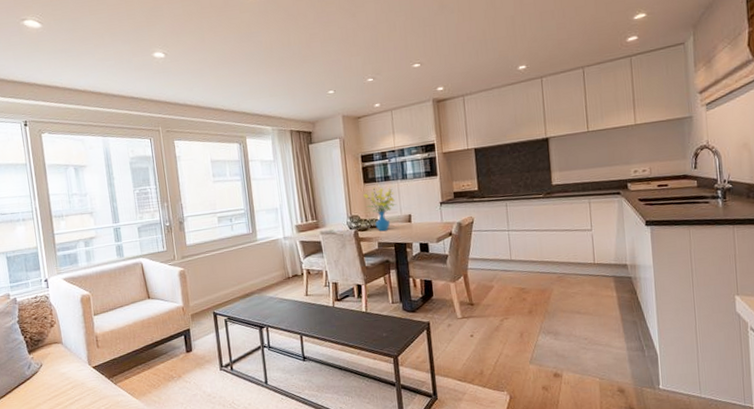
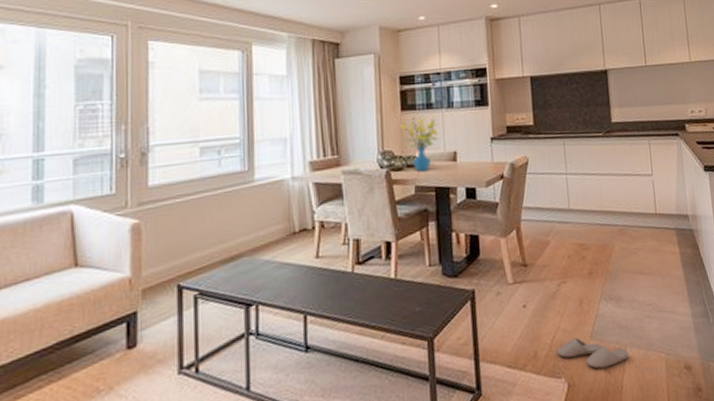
slippers: none [500,362,565,386] -> present [557,338,629,369]

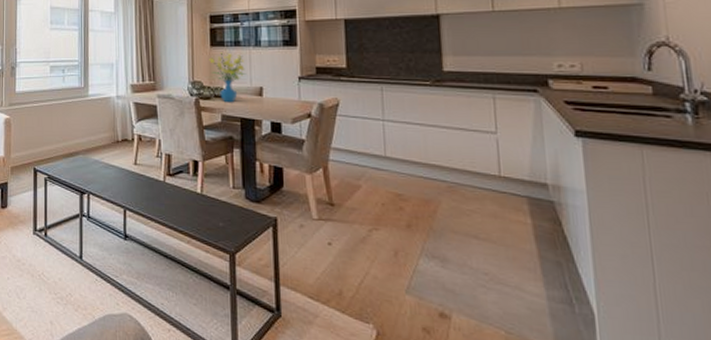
slippers: present [557,338,629,369] -> none [365,287,455,327]

